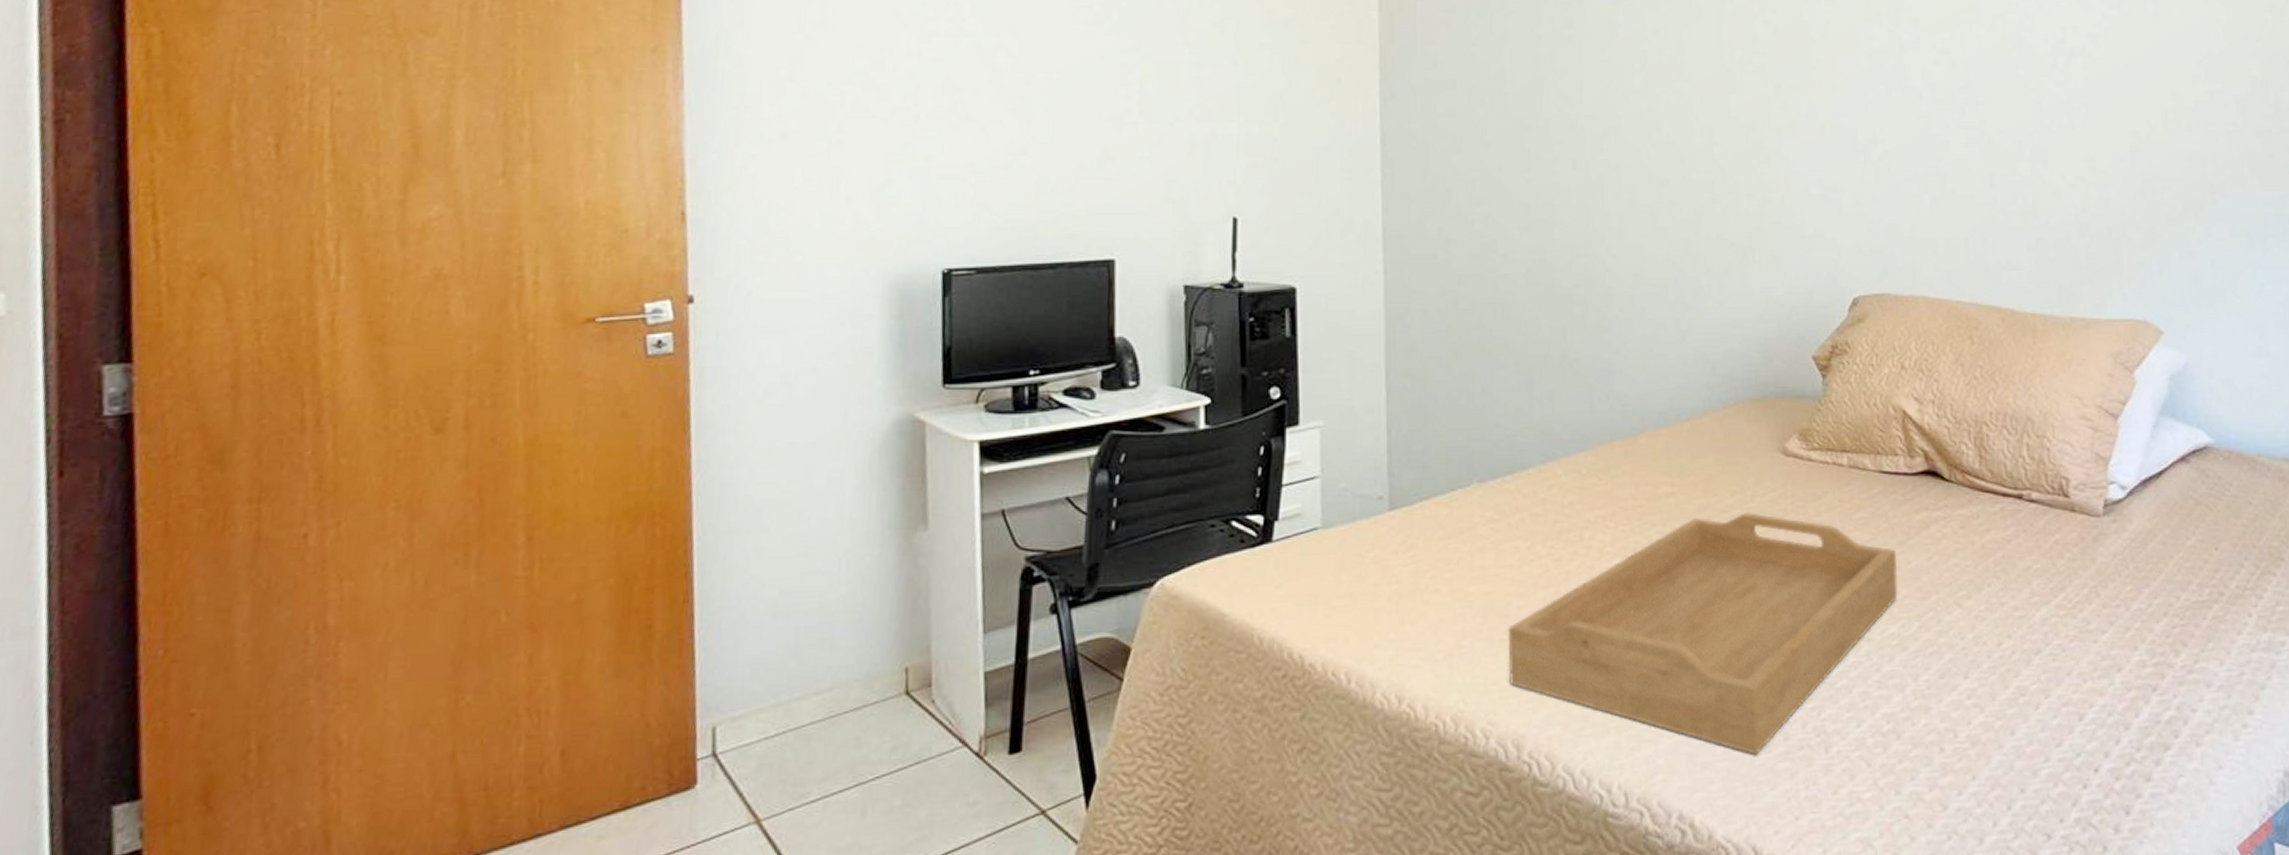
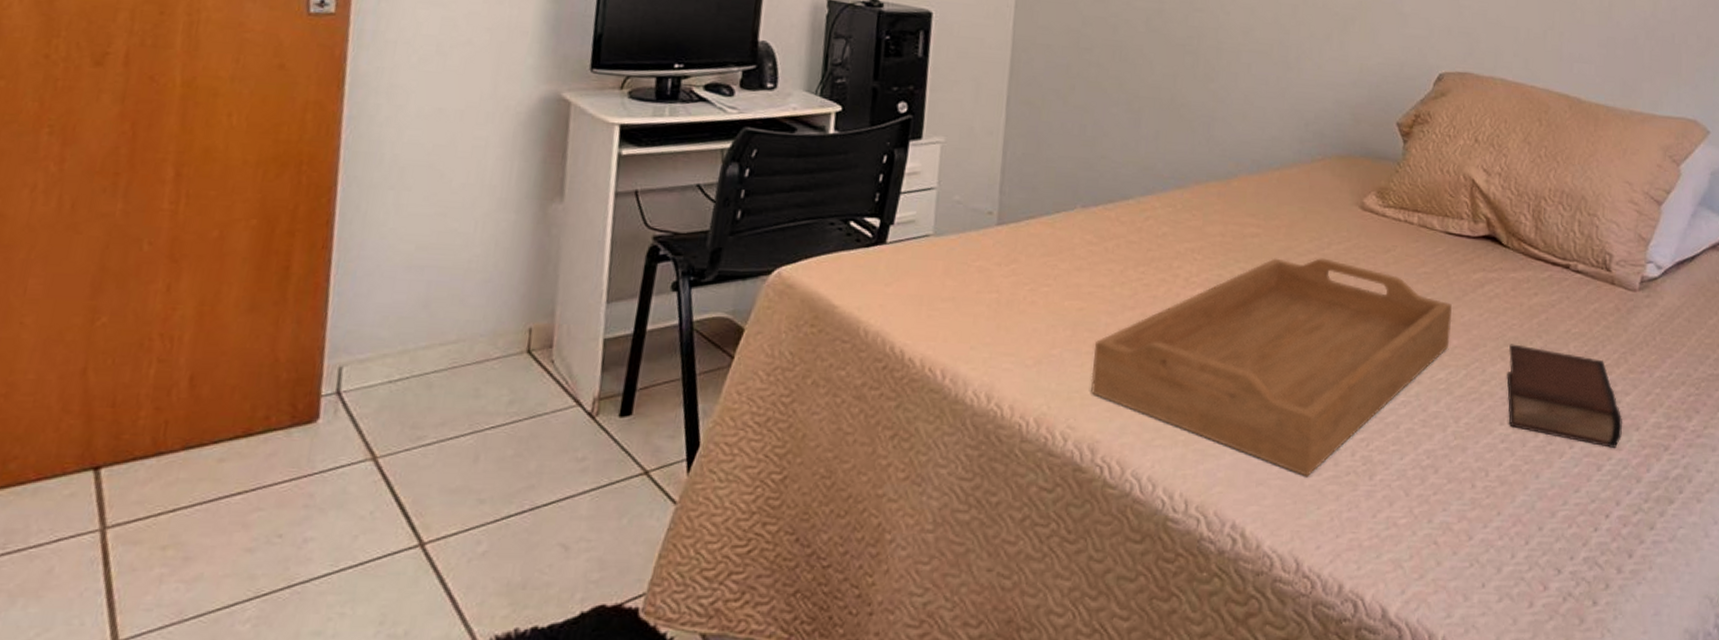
book: none [1965,587,2102,695] -> present [1507,344,1622,449]

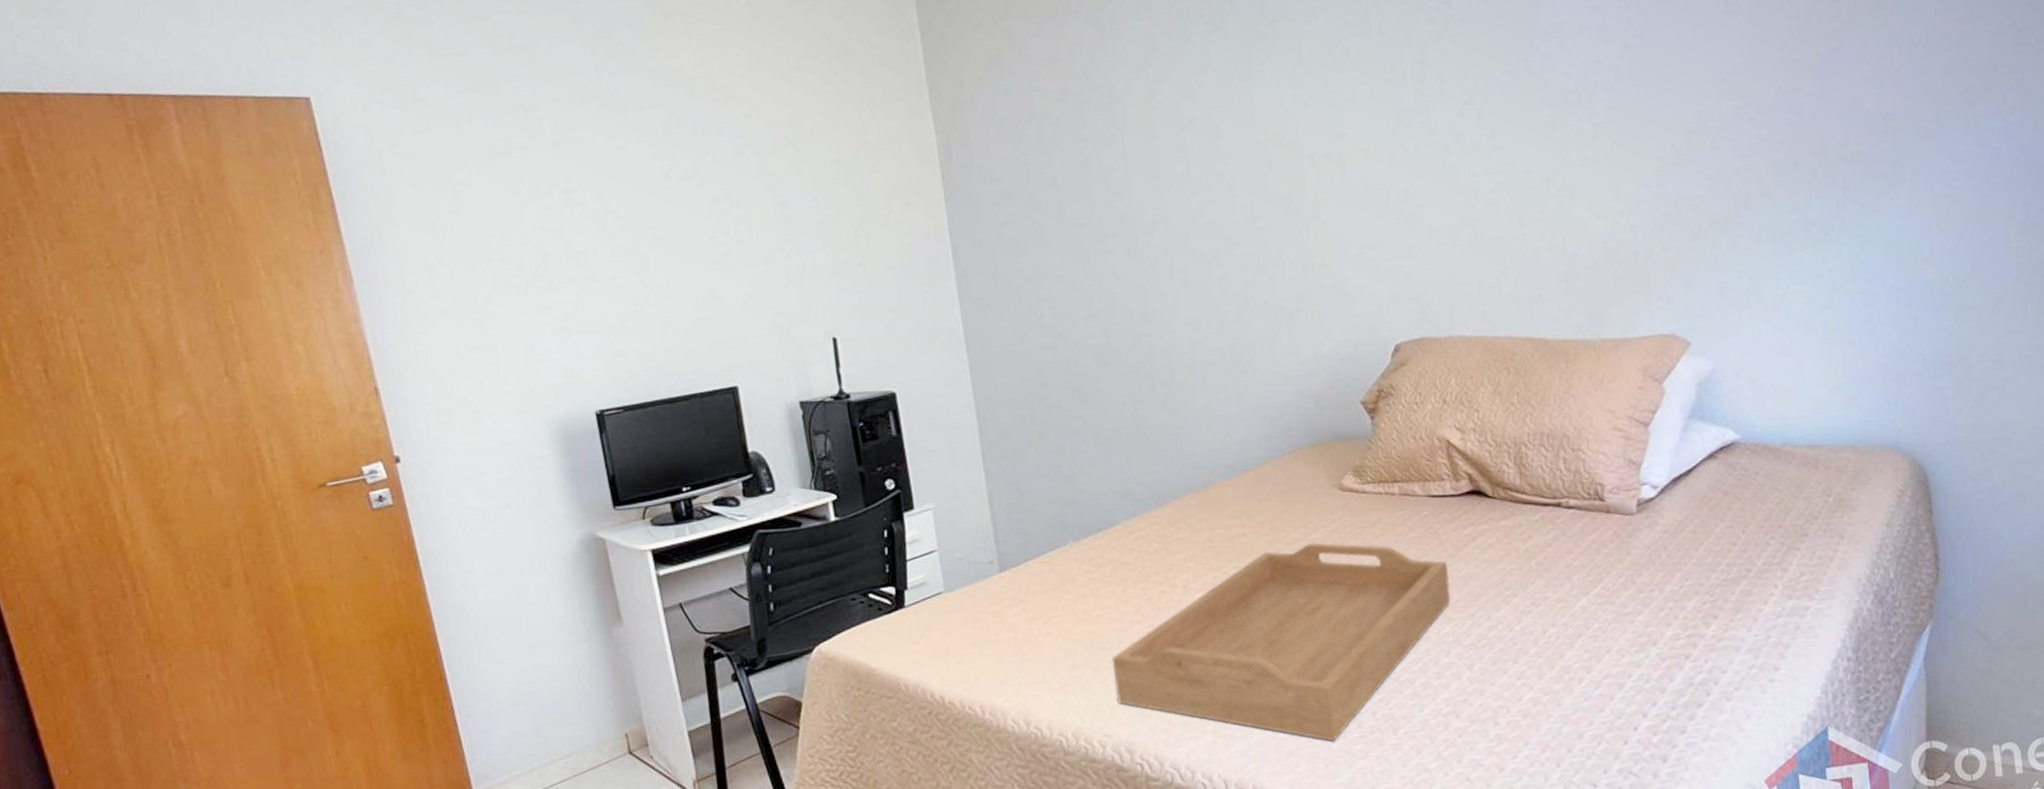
book: present [1507,344,1622,449] -> none [1511,586,1639,667]

